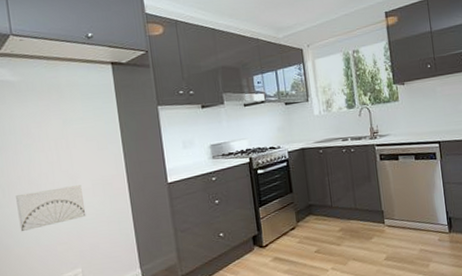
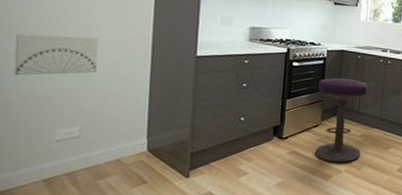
stool: none [286,175,344,262] -> present [315,78,368,163]

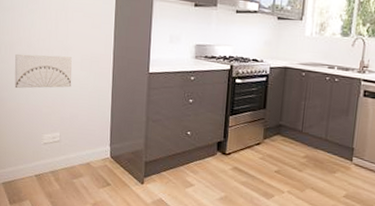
stool: present [315,78,368,163] -> none [257,95,313,183]

